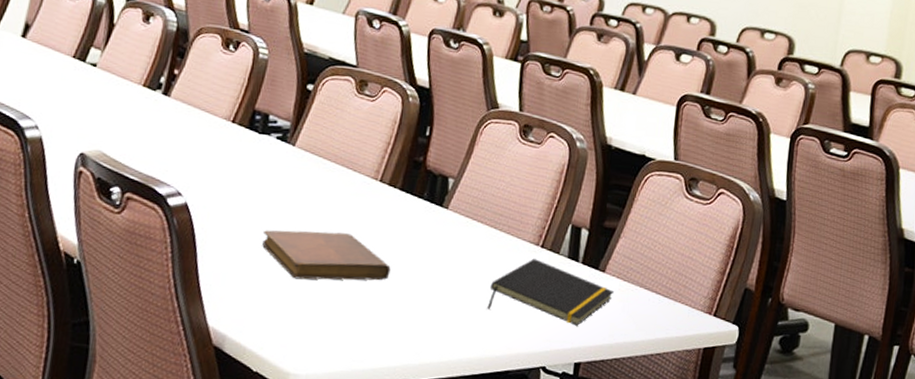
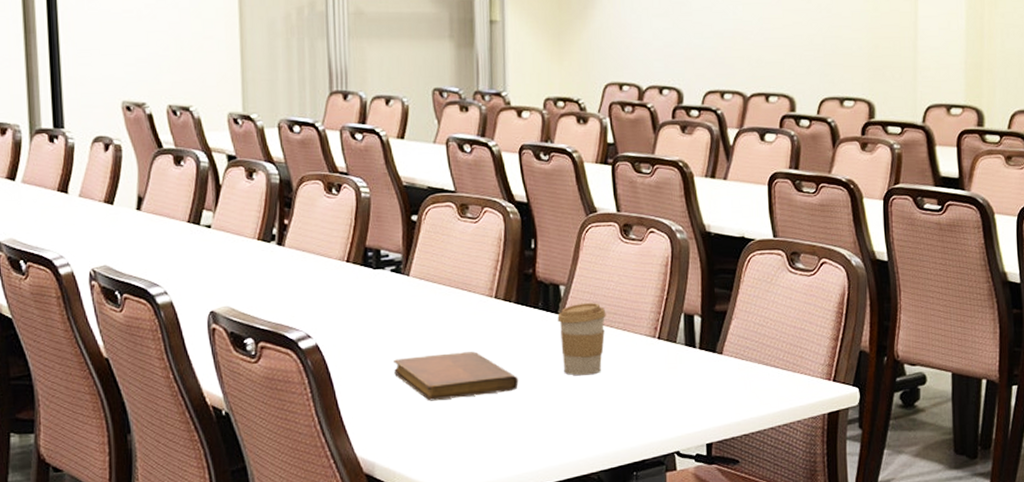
coffee cup: none [439,199,492,275] -> present [557,303,606,376]
notepad: present [487,258,615,326] -> none [615,350,735,409]

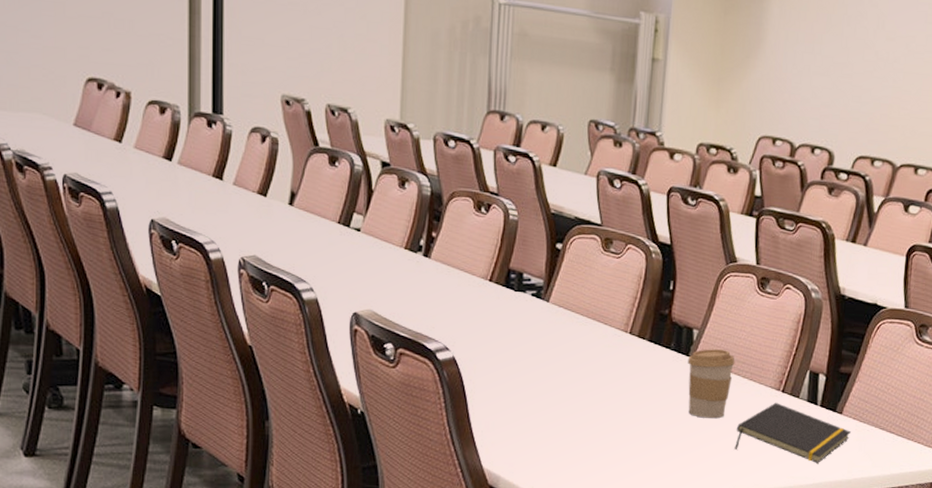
notebook: present [394,351,519,401] -> none [526,380,644,425]
notepad: none [615,350,735,409] -> present [735,403,852,463]

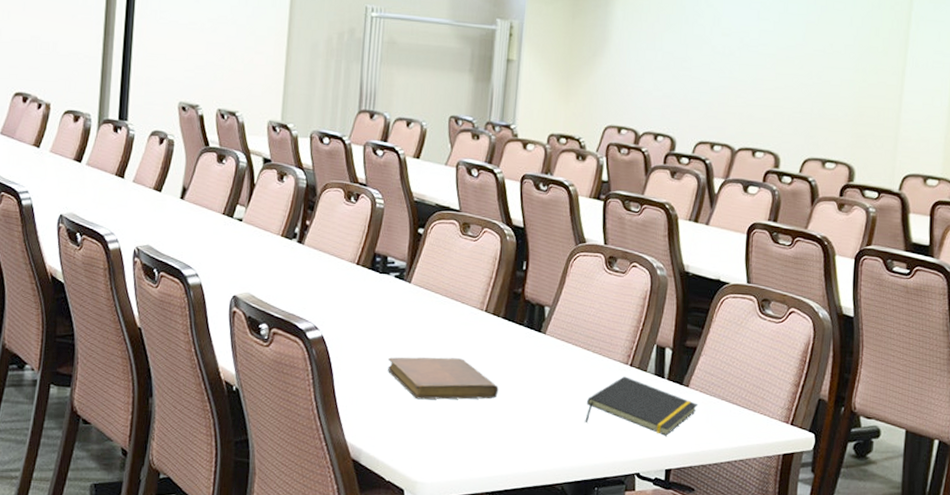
notebook: none [526,380,644,425] -> present [388,357,499,400]
coffee cup: present [687,349,735,419] -> none [540,325,585,393]

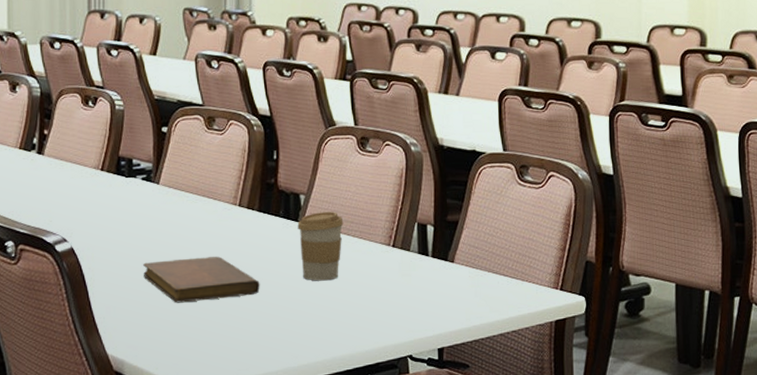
coffee cup: none [540,325,585,393] -> present [297,212,344,281]
notepad: present [585,376,698,436] -> none [351,258,465,314]

